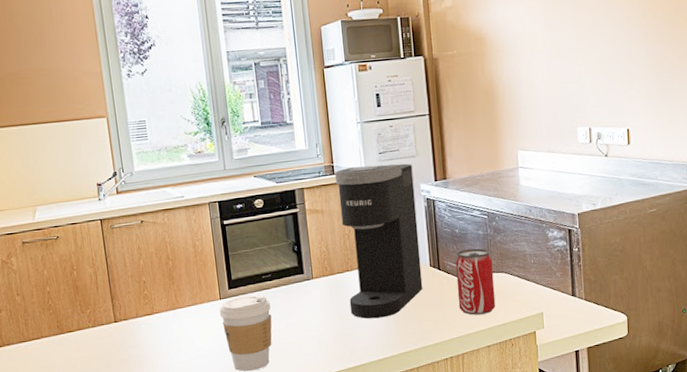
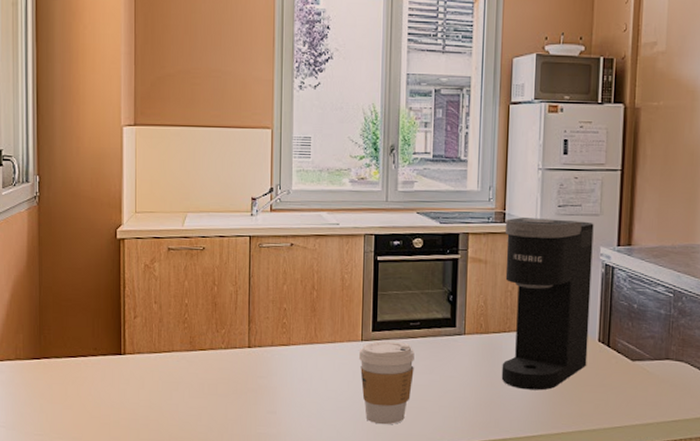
beverage can: present [455,248,496,315] -> none [625,328,672,406]

